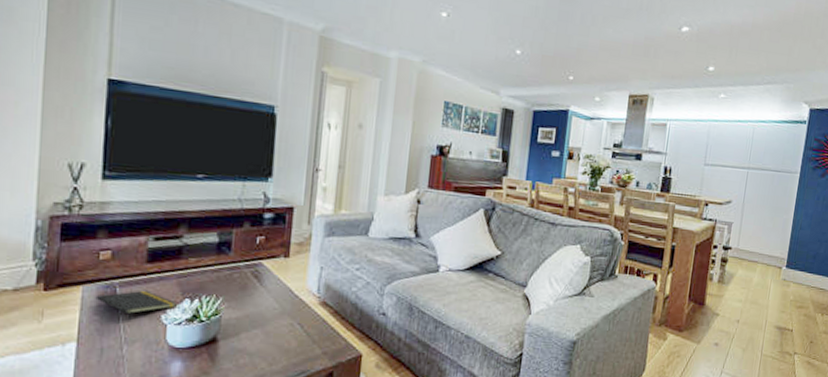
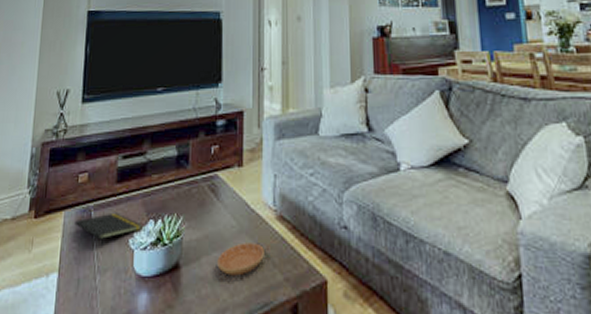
saucer: none [257,322,305,350] -> present [217,242,264,276]

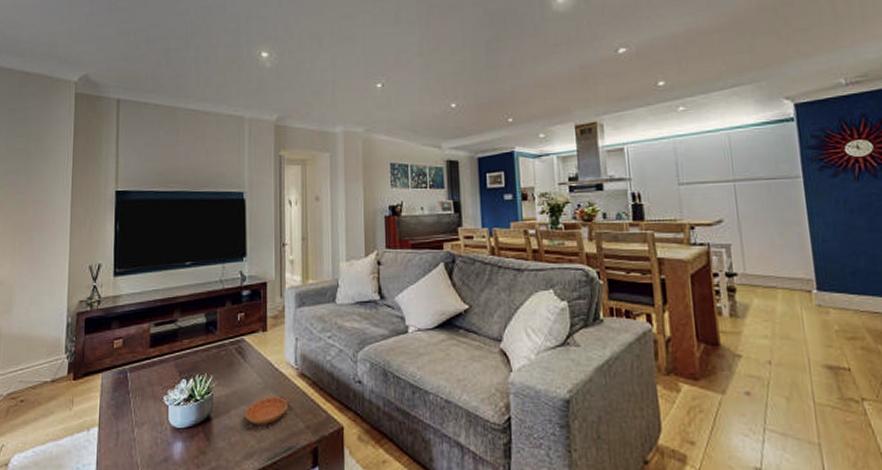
notepad: present [74,212,142,249] -> none [112,373,175,405]

